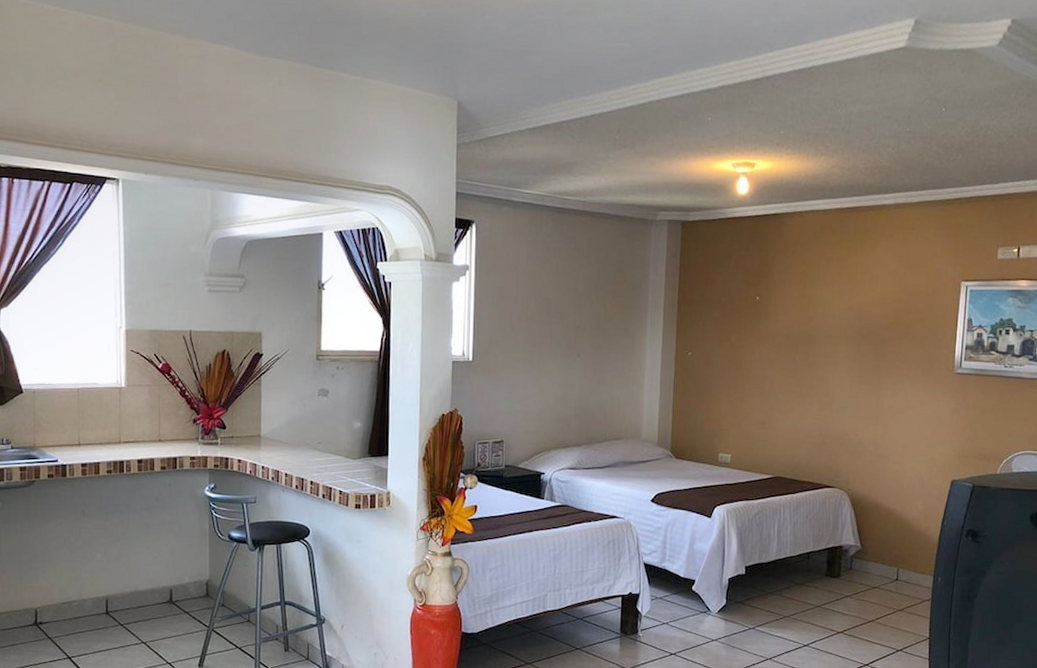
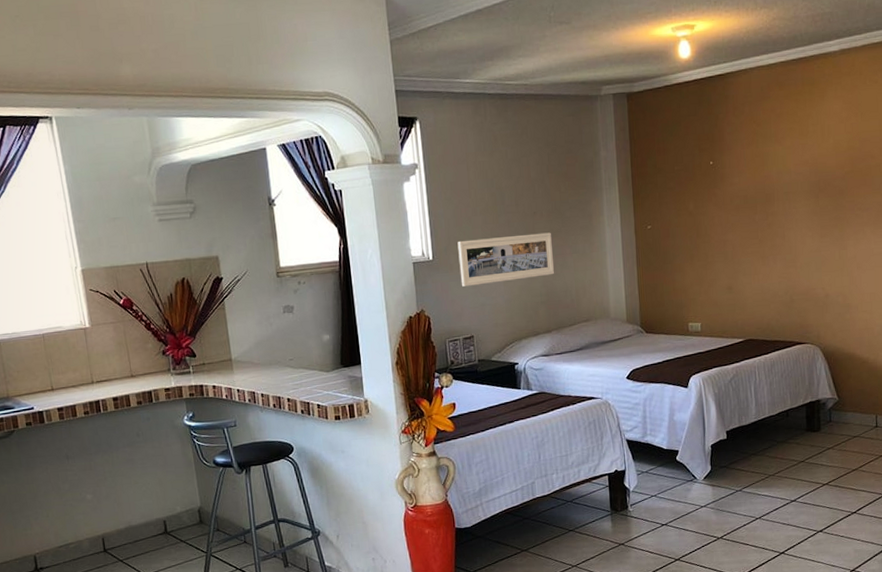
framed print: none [497,345,592,391] -> present [457,232,555,287]

